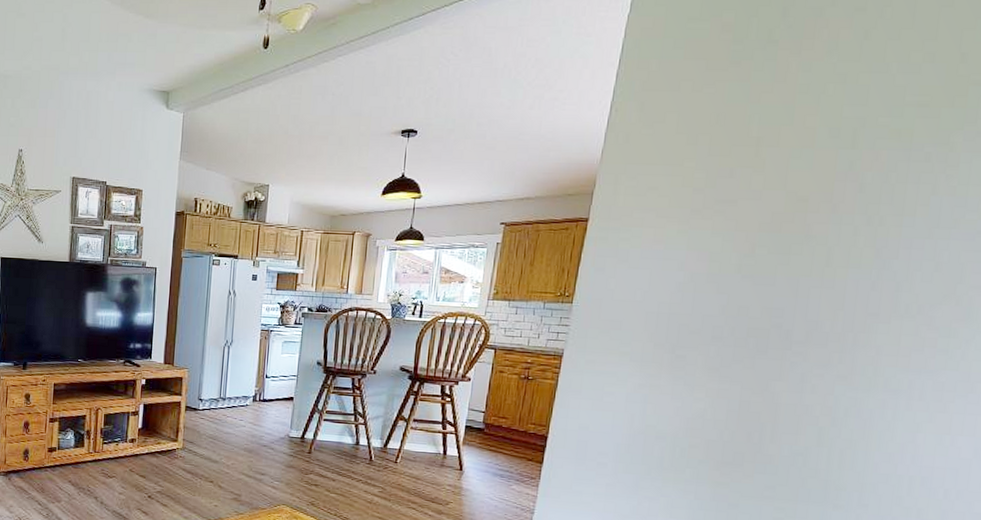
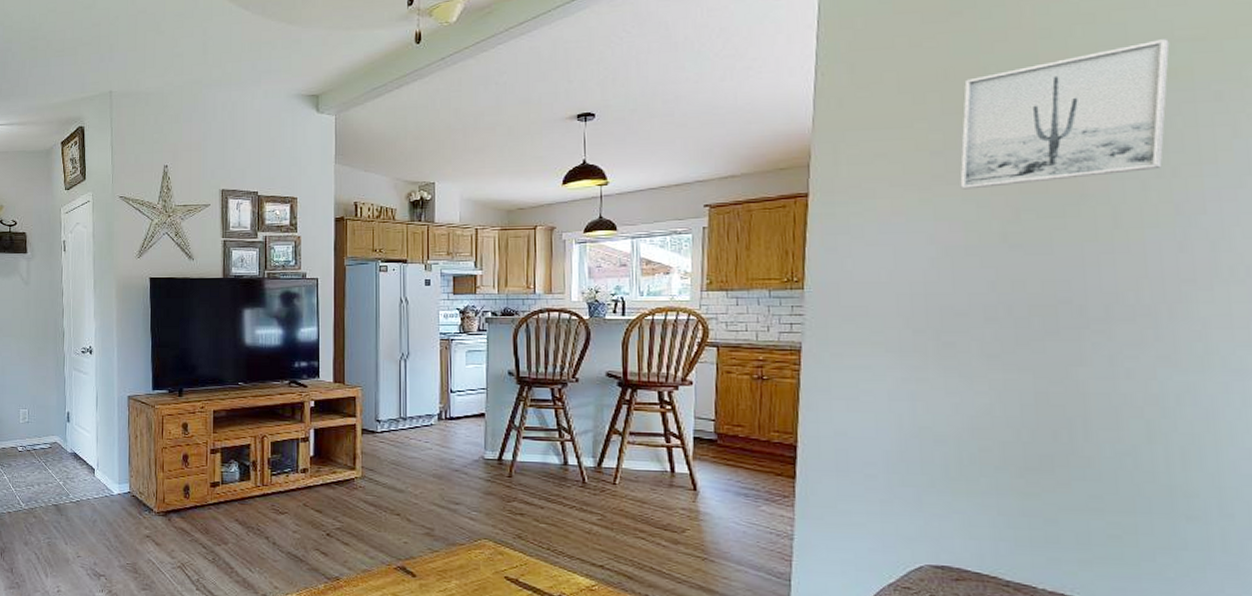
wall art: none [712,103,900,225] -> present [960,39,1170,189]

